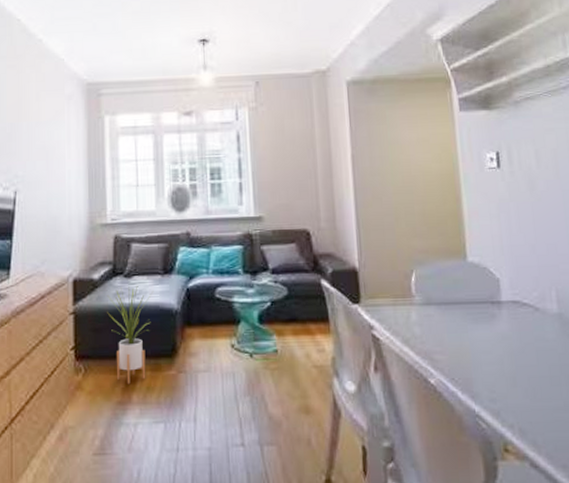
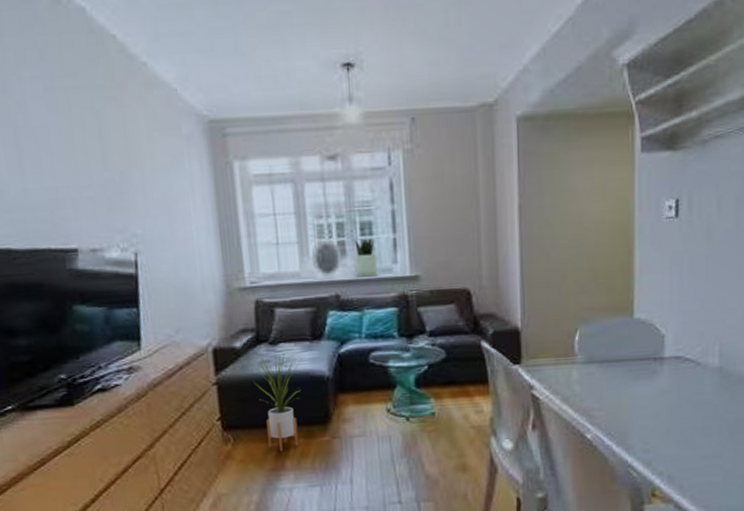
planter: none [204,182,227,217] -> present [354,238,380,278]

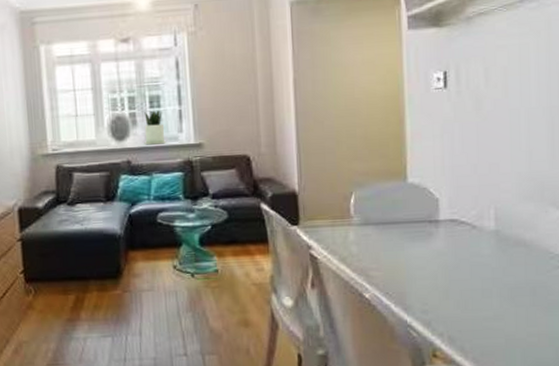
house plant: present [251,352,303,452] -> none [52,212,97,304]

